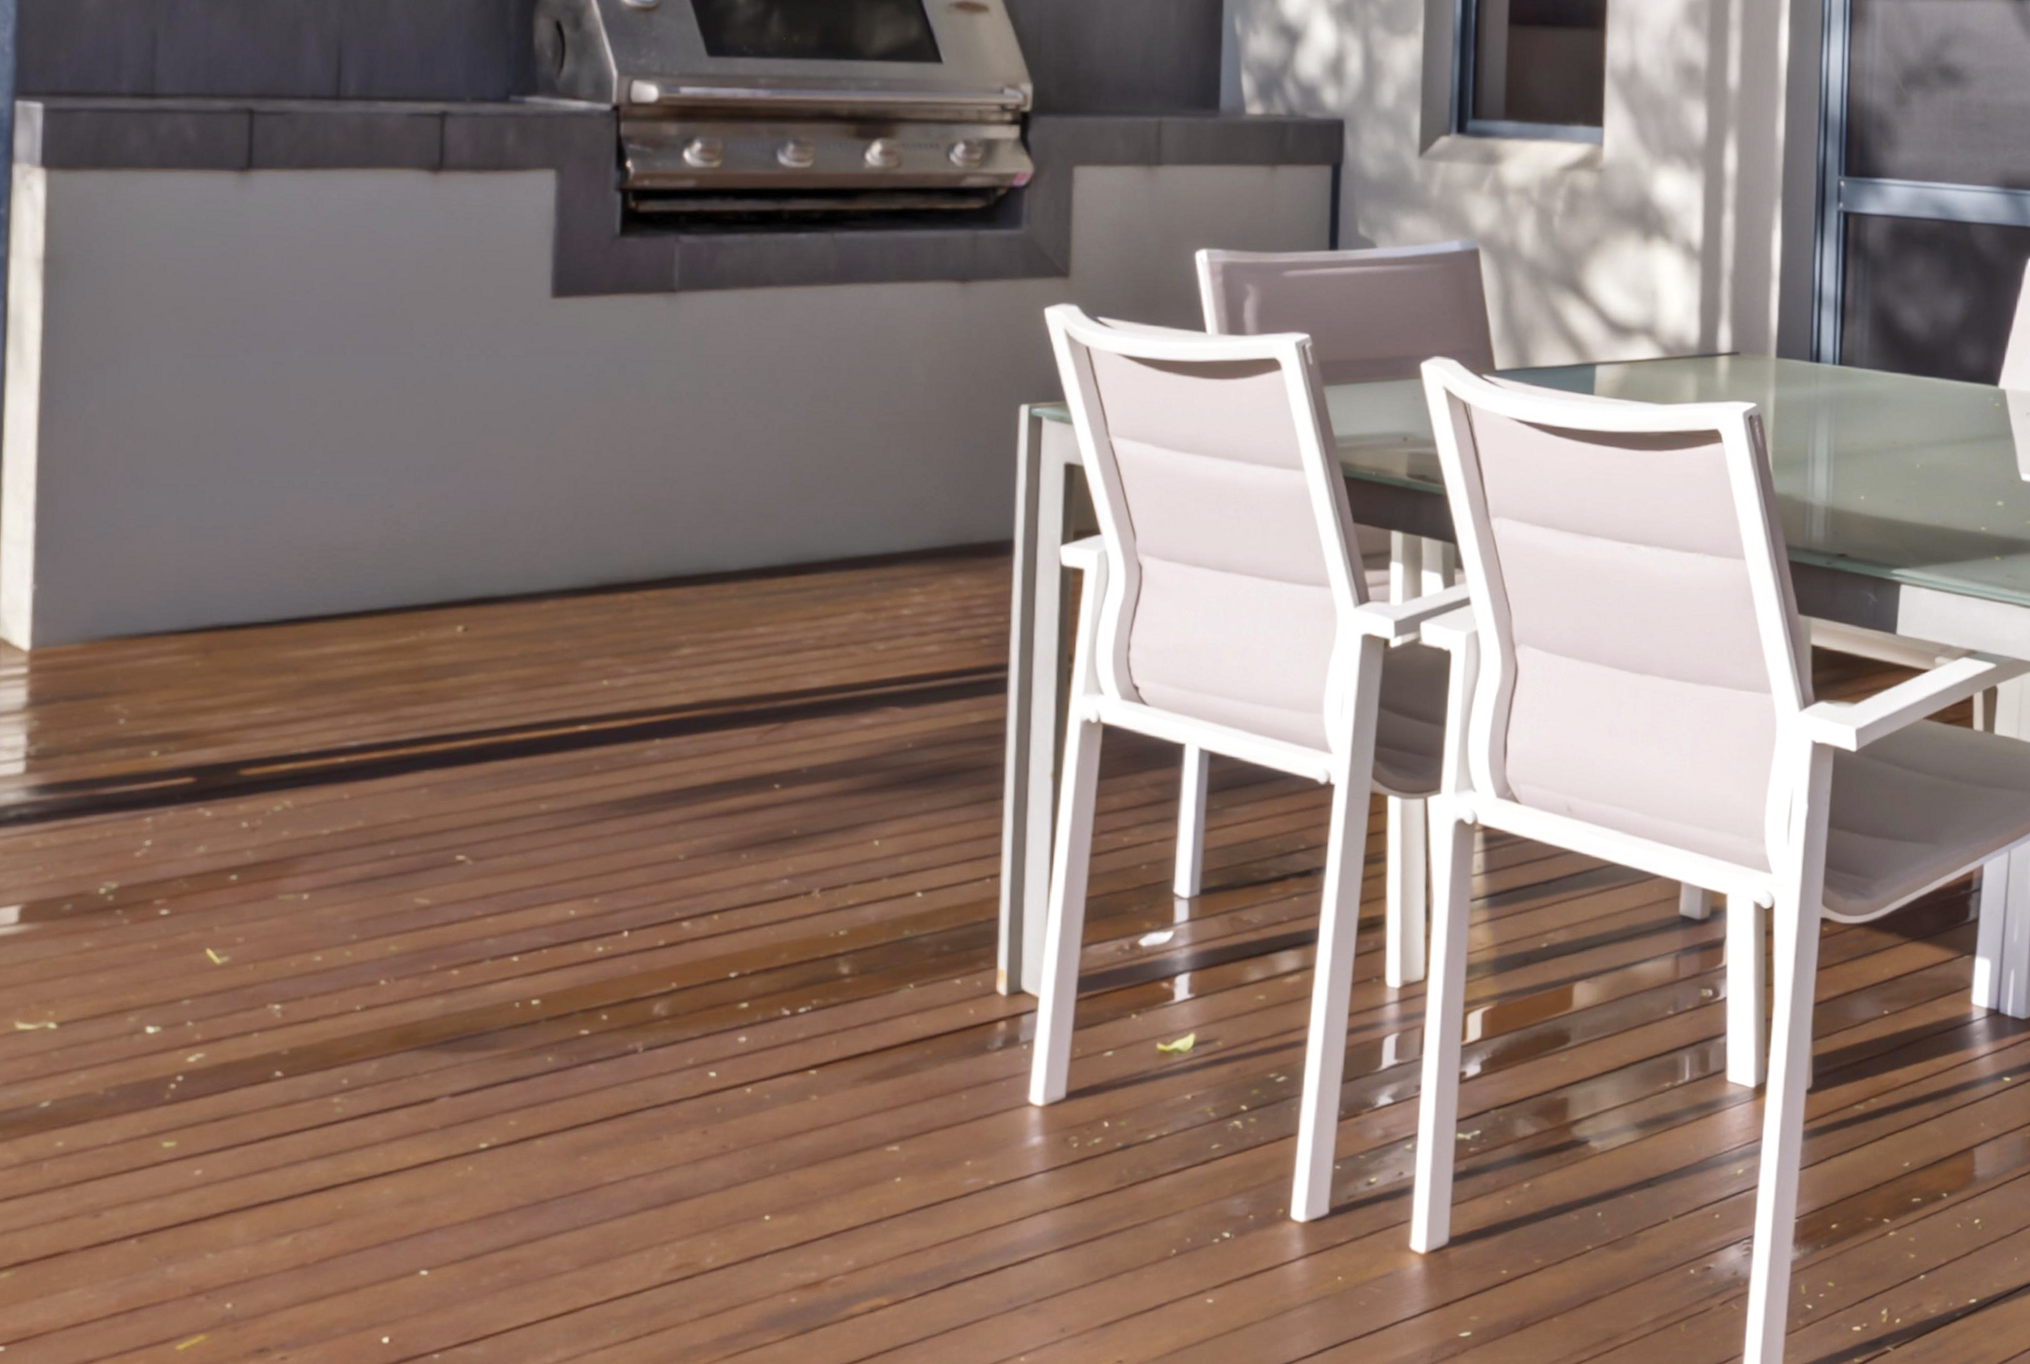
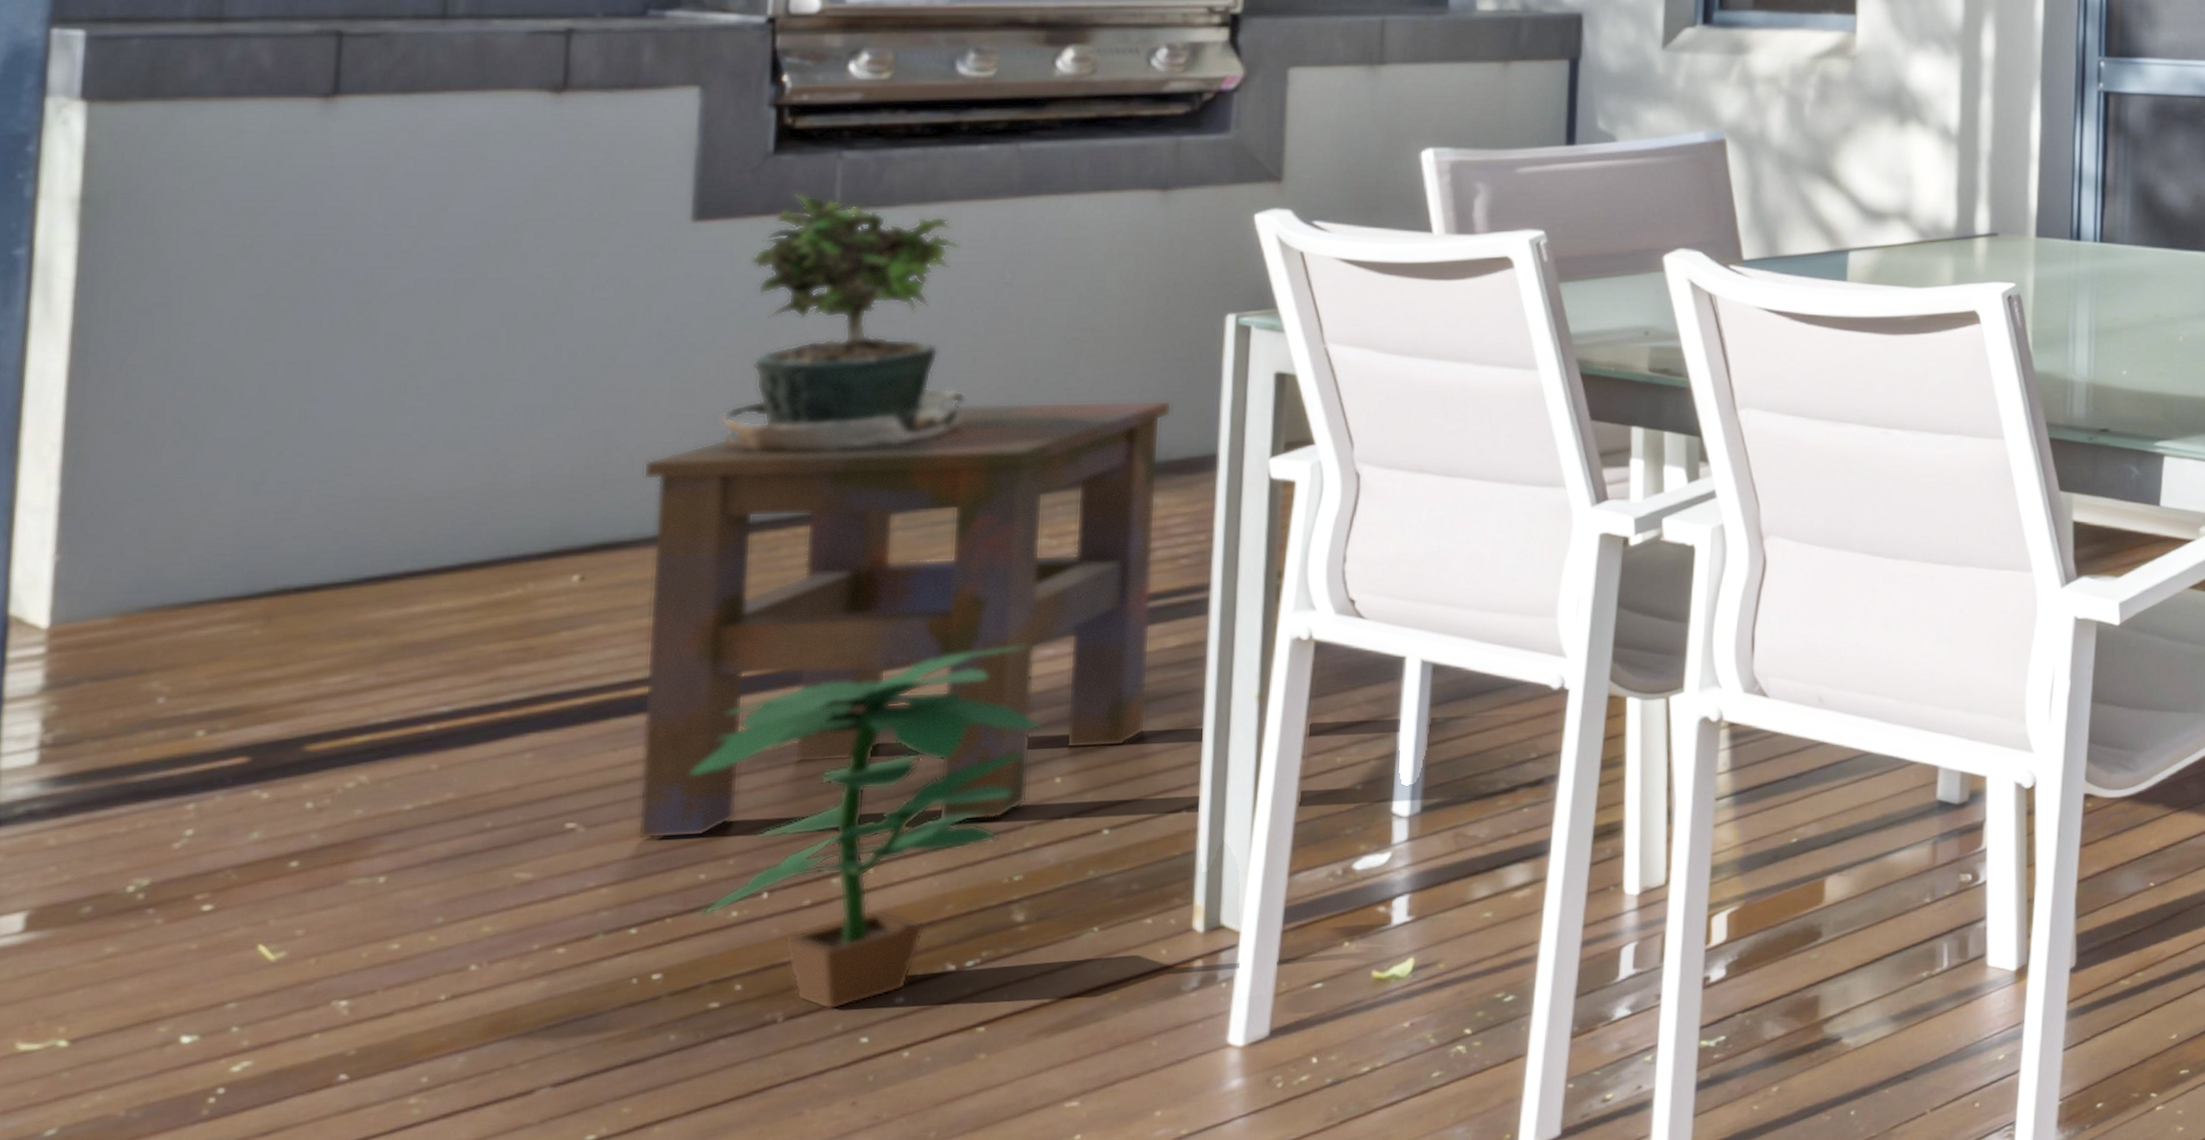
side table: none [514,482,973,876] -> present [637,400,1172,840]
potted plant: none [560,714,863,1045] -> present [690,646,1043,1011]
potted plant: none [578,274,793,521] -> present [719,193,969,453]

